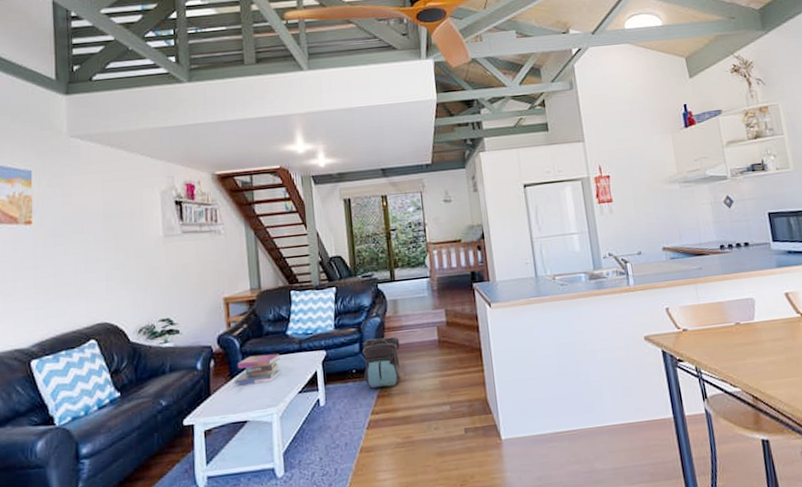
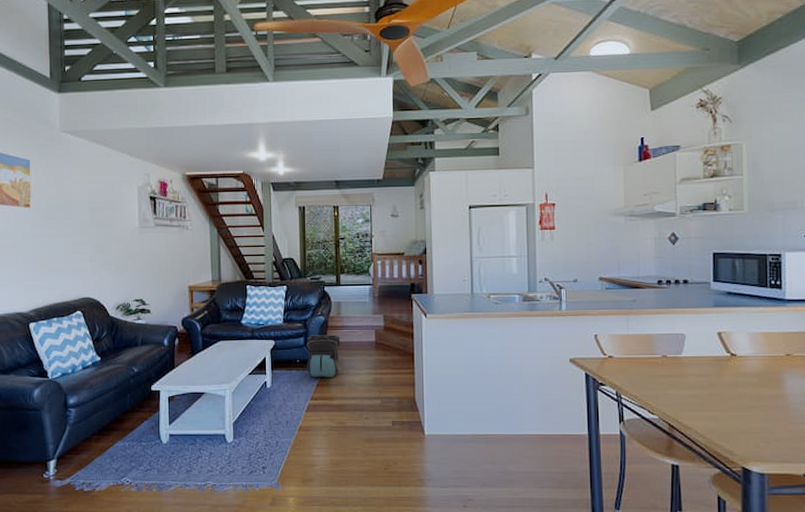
books: present [234,354,281,386] -> none [194,338,235,363]

